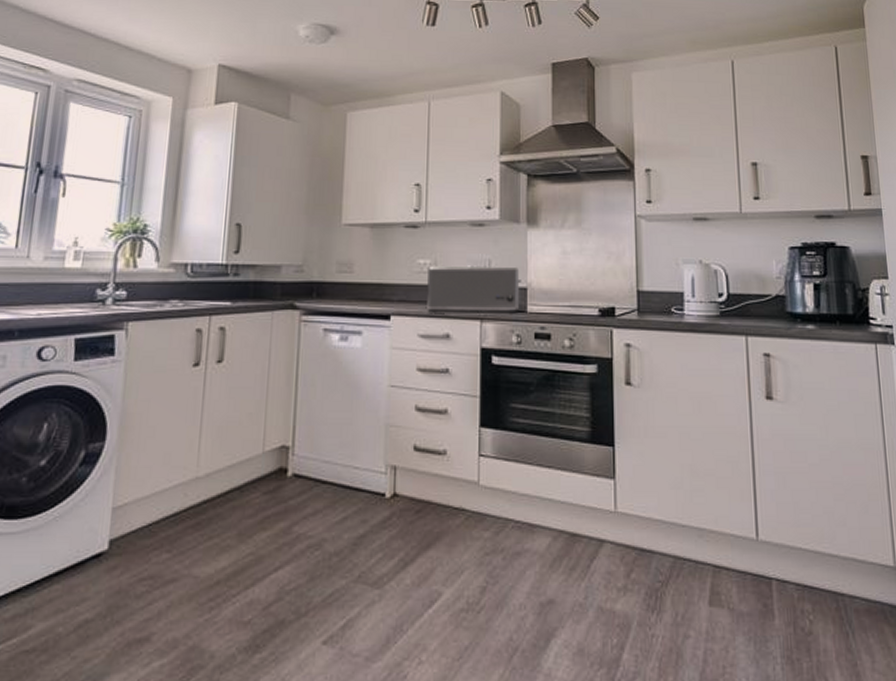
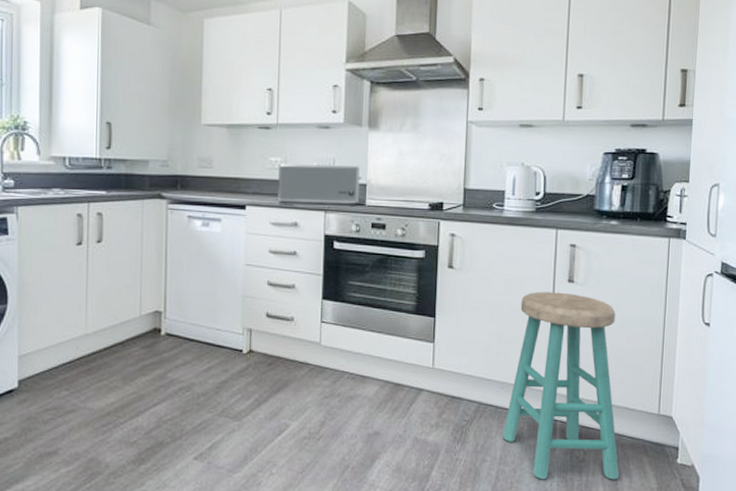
stool: none [706,412,858,662] -> present [502,292,620,480]

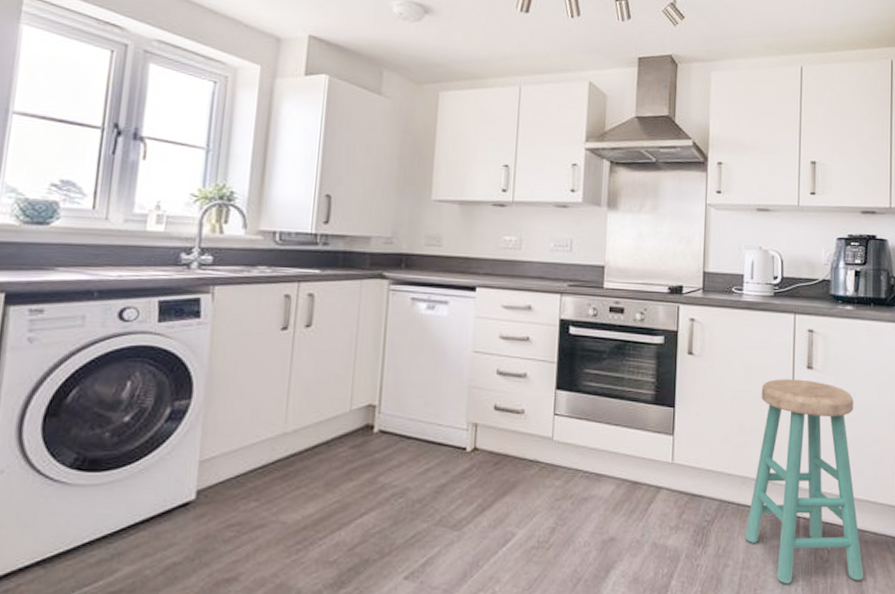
toaster: present [276,163,362,208] -> none [509,243,600,290]

